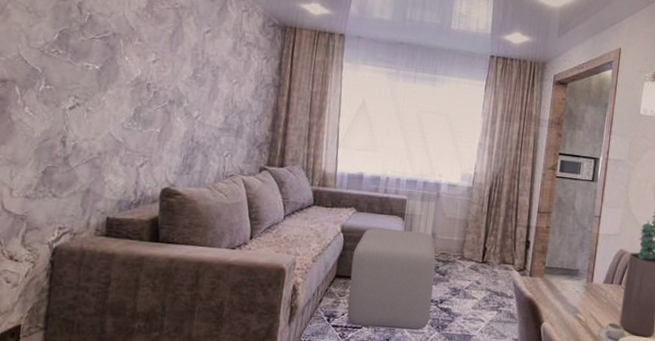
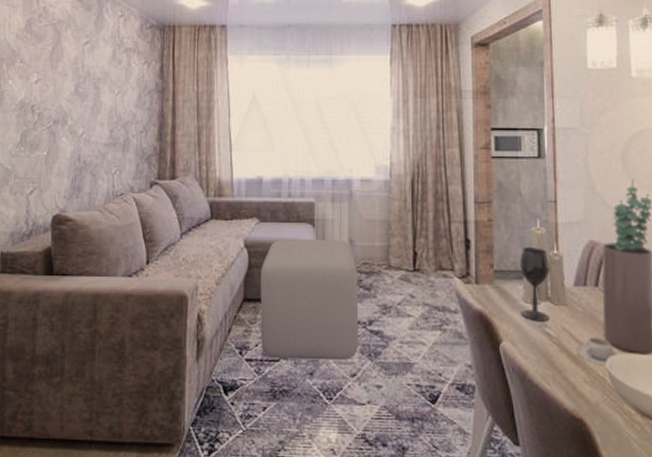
wine glass: none [561,250,589,309] -> present [520,247,551,322]
candle: none [563,229,600,298] -> present [521,218,568,306]

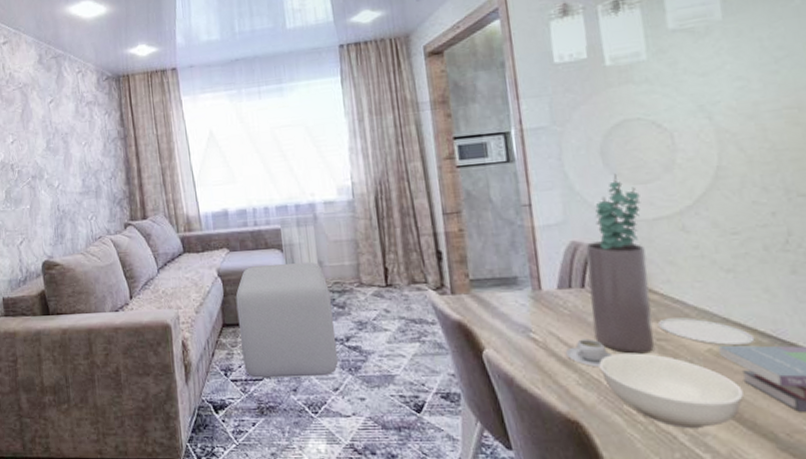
wine glass: present [520,247,551,322] -> none [496,253,533,328]
candle: present [521,218,568,306] -> none [501,224,552,310]

